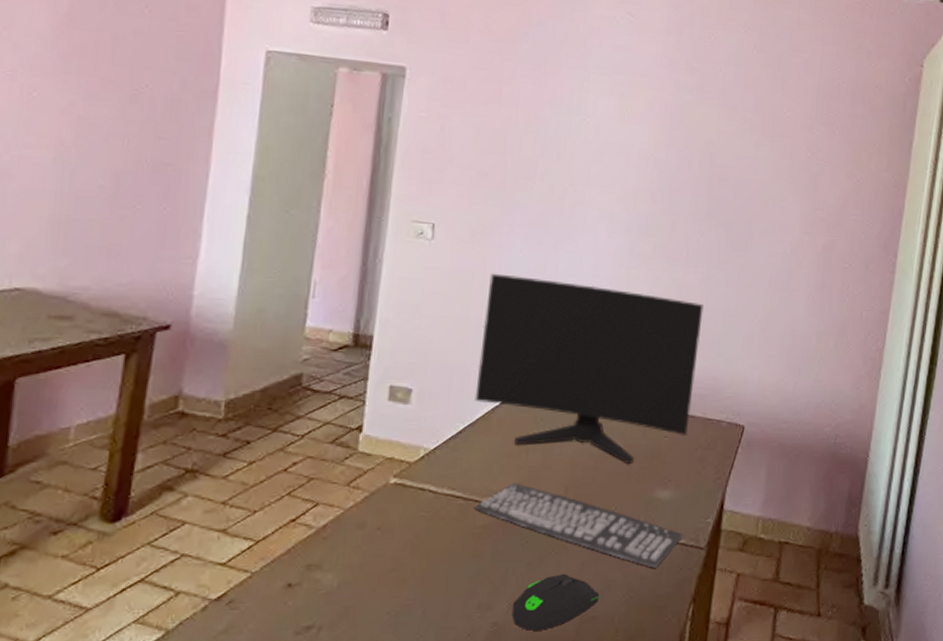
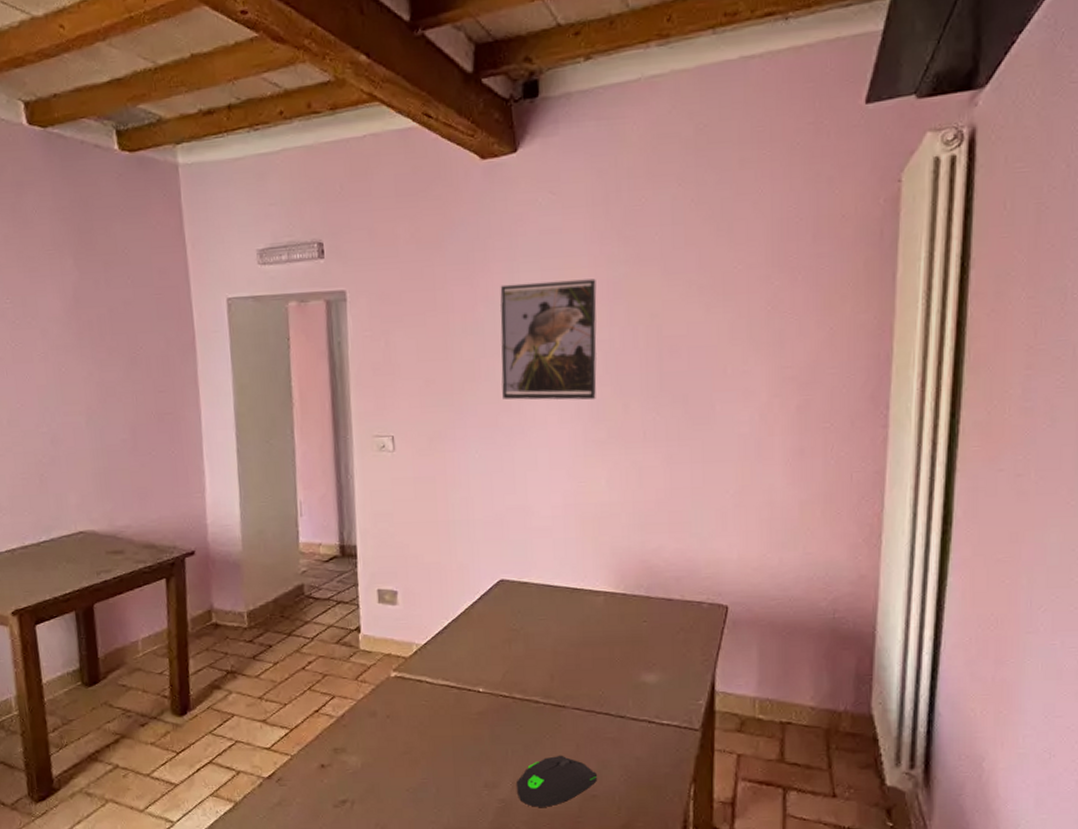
keyboard: present [474,483,683,568] -> none [468,672,675,749]
computer monitor: present [475,273,704,463] -> none [451,476,669,649]
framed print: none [555,90,661,215] -> present [500,278,597,400]

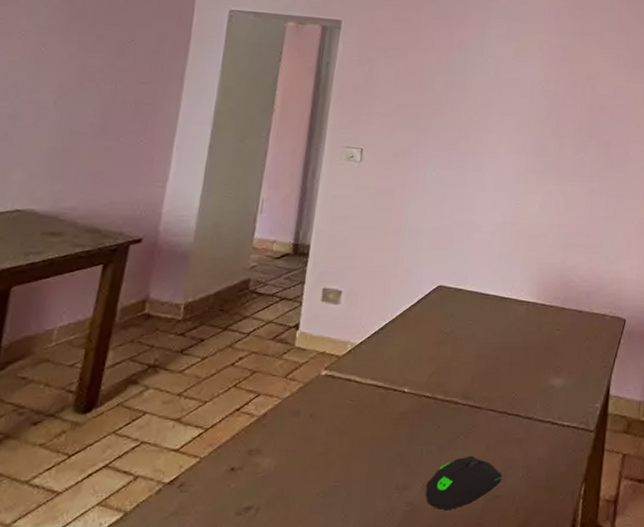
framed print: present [500,278,597,400] -> none [463,36,549,138]

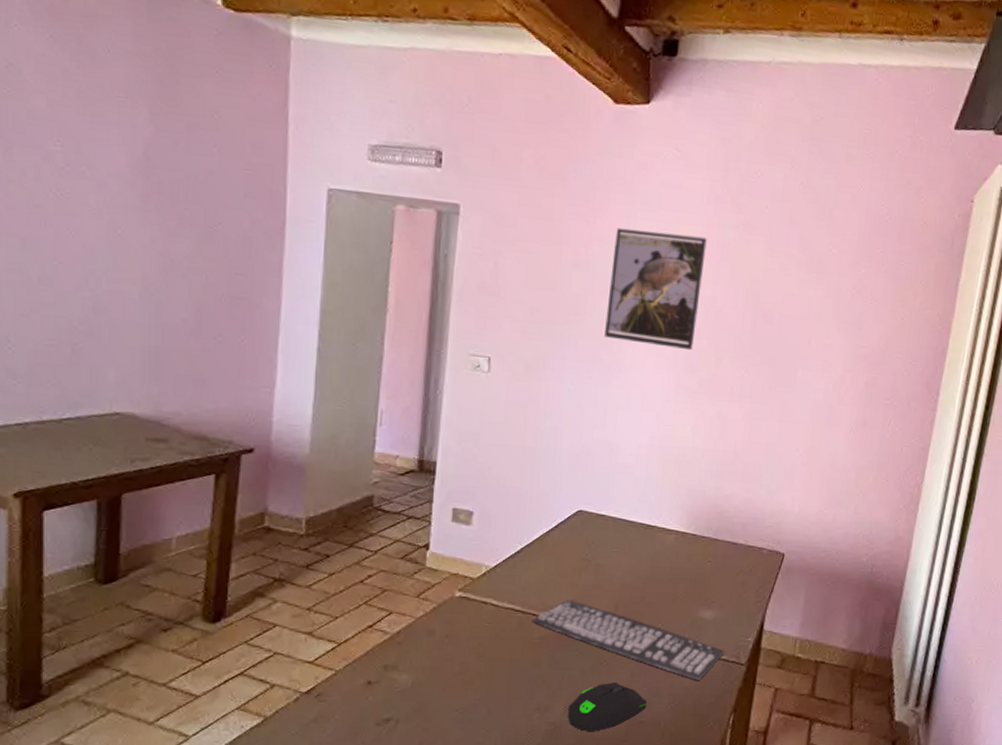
keyboard: none [393,373,575,450] -> present [532,600,725,680]
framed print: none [463,36,549,138] -> present [604,227,707,351]

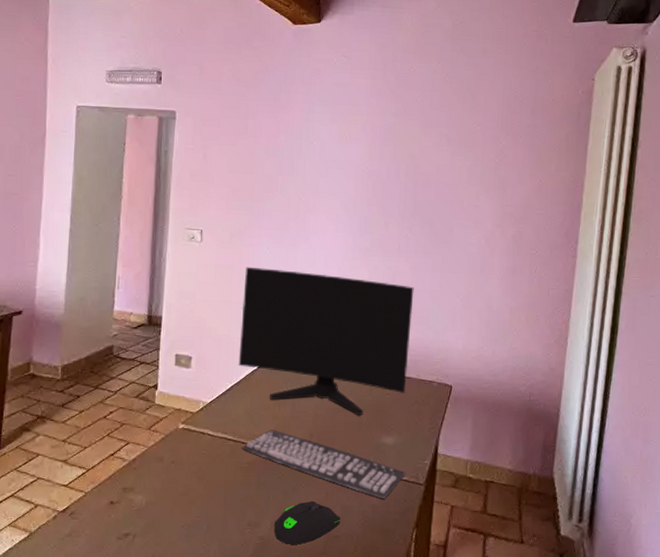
computer monitor: none [531,405,747,585] -> present [238,266,414,415]
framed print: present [604,227,707,351] -> none [292,121,372,217]

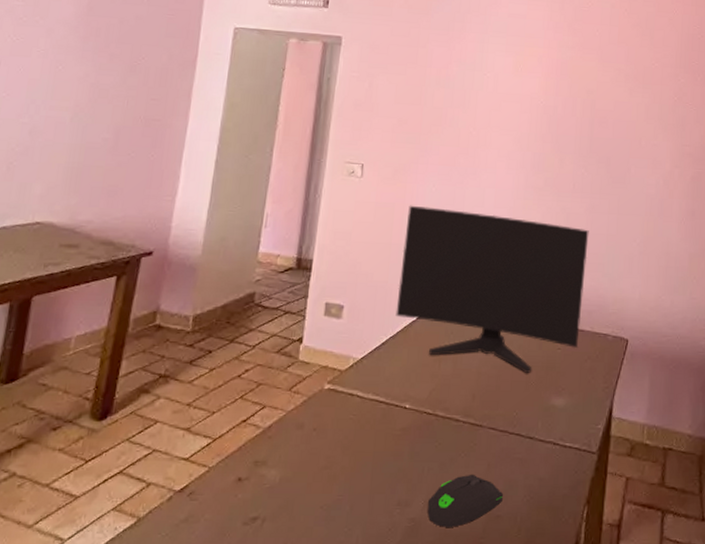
keyboard: present [242,429,406,499] -> none [395,390,577,471]

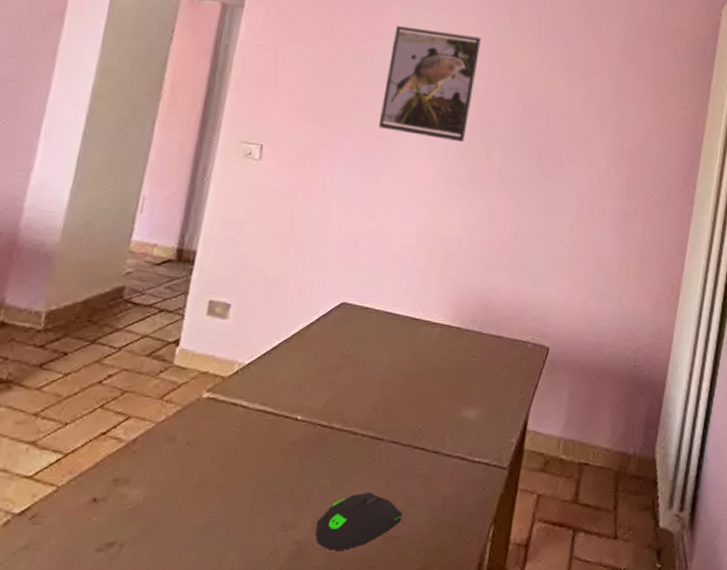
computer monitor: present [395,205,589,373] -> none [291,193,514,382]
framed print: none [462,51,548,154] -> present [379,25,482,143]

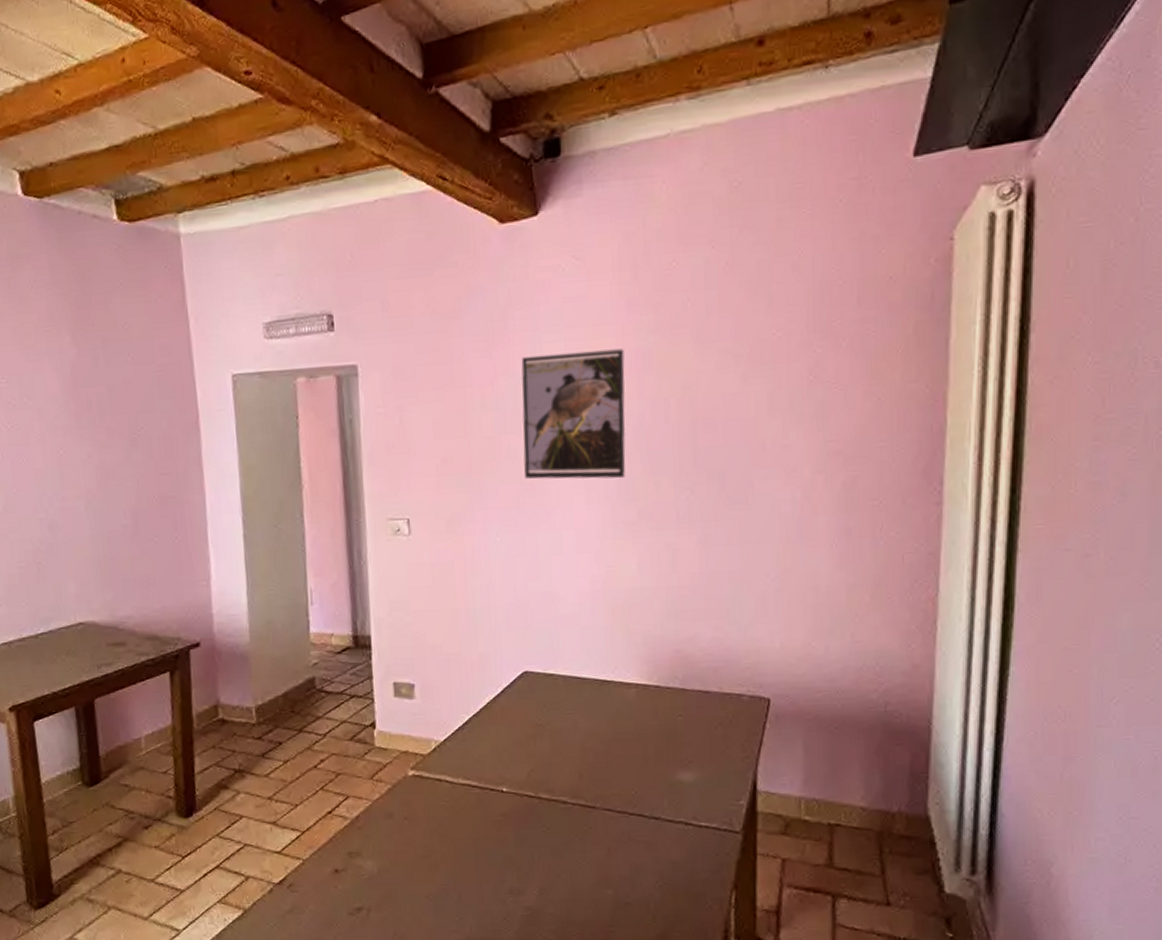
computer mouse: present [315,491,402,550] -> none [544,859,630,915]

